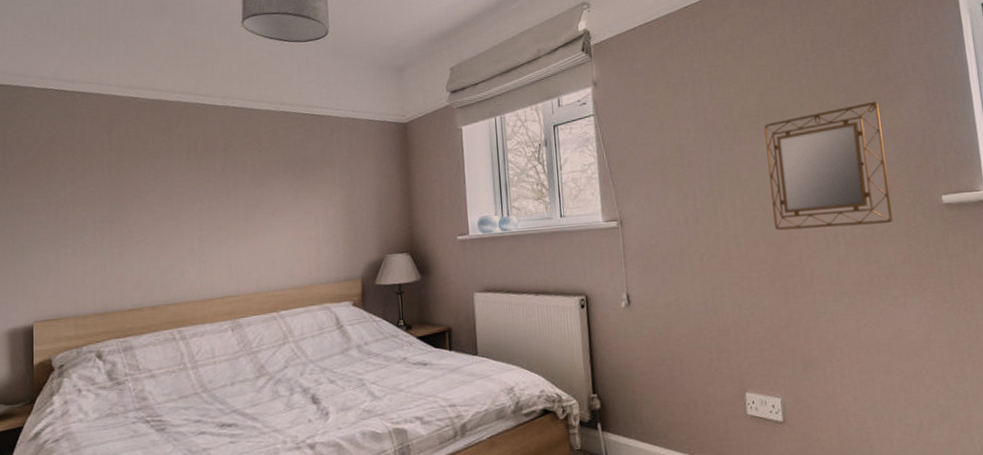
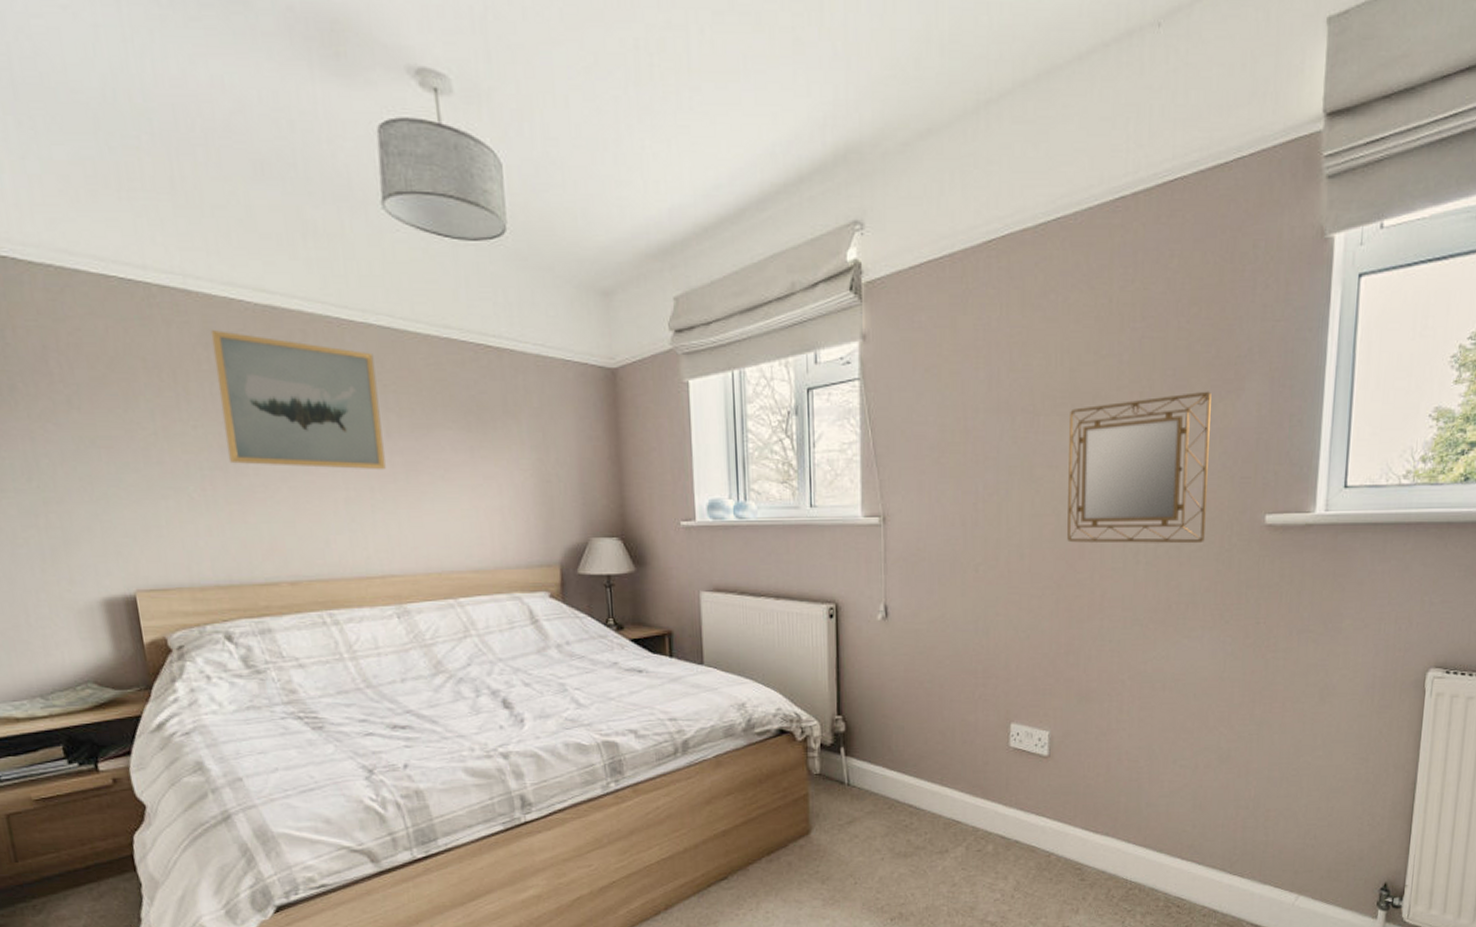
wall art: none [113,120,231,217] -> present [210,330,386,470]

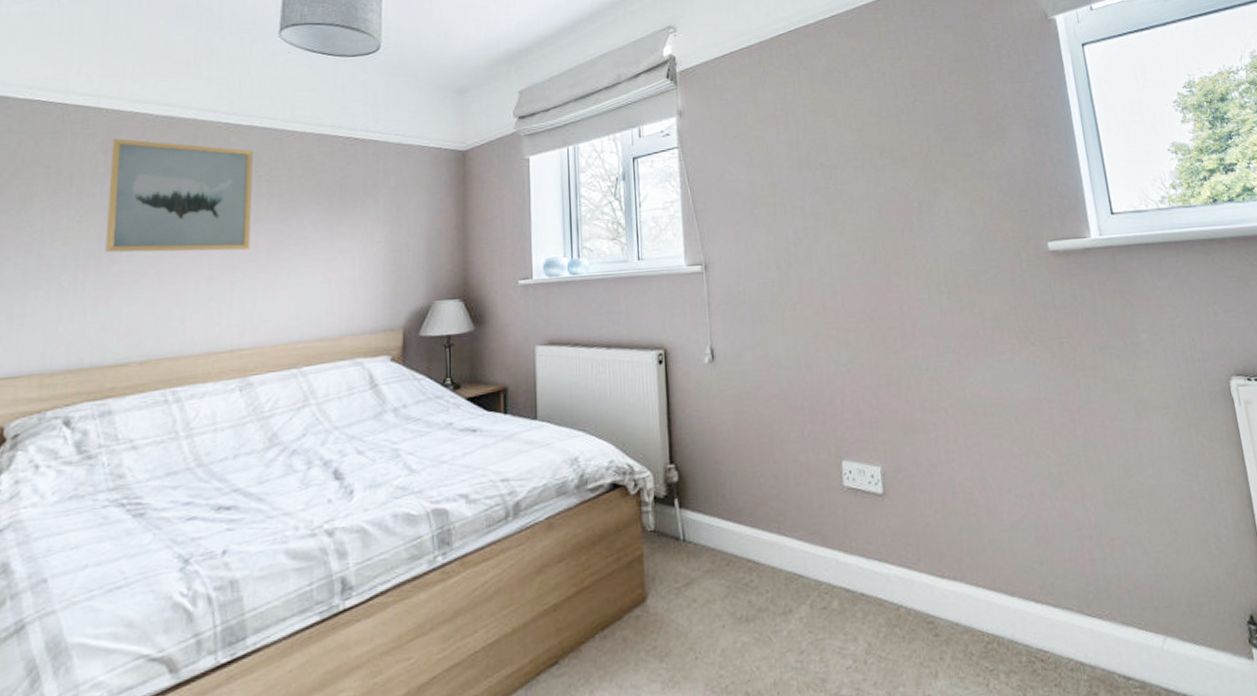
home mirror: present [1067,391,1211,544] -> none [862,140,998,278]

